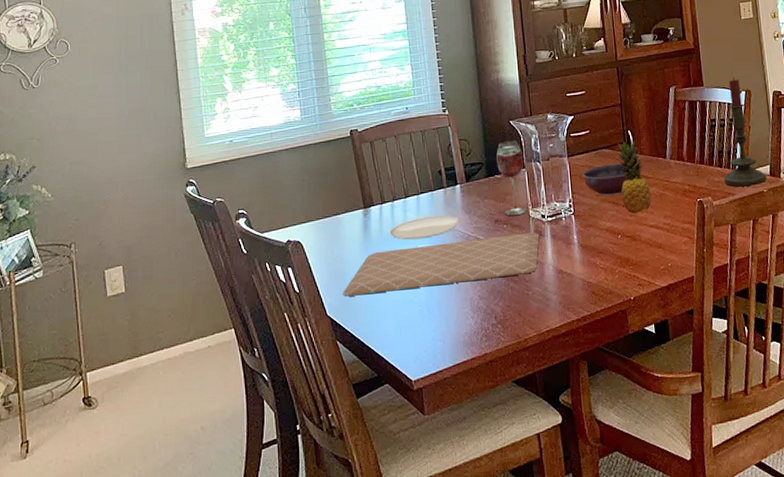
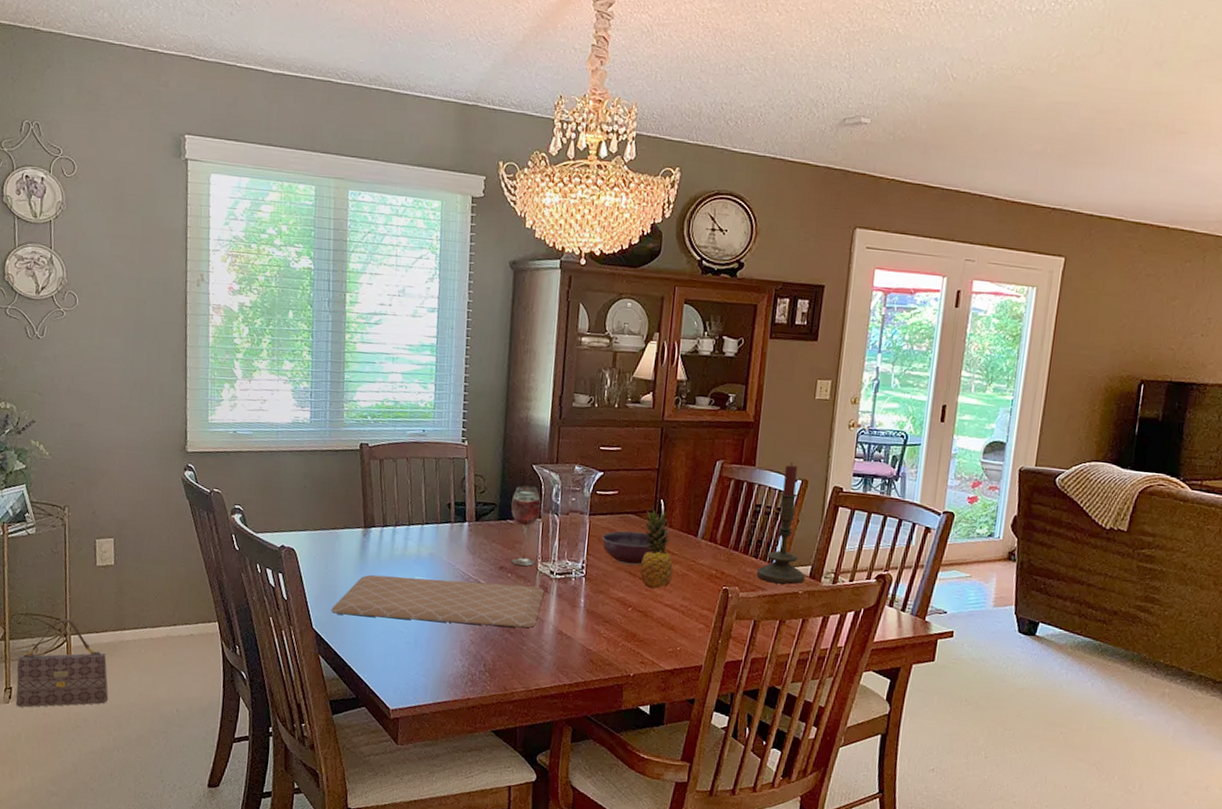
handbag: none [32,356,131,460] -> present [15,618,109,708]
plate: present [390,215,460,240] -> none [387,548,463,571]

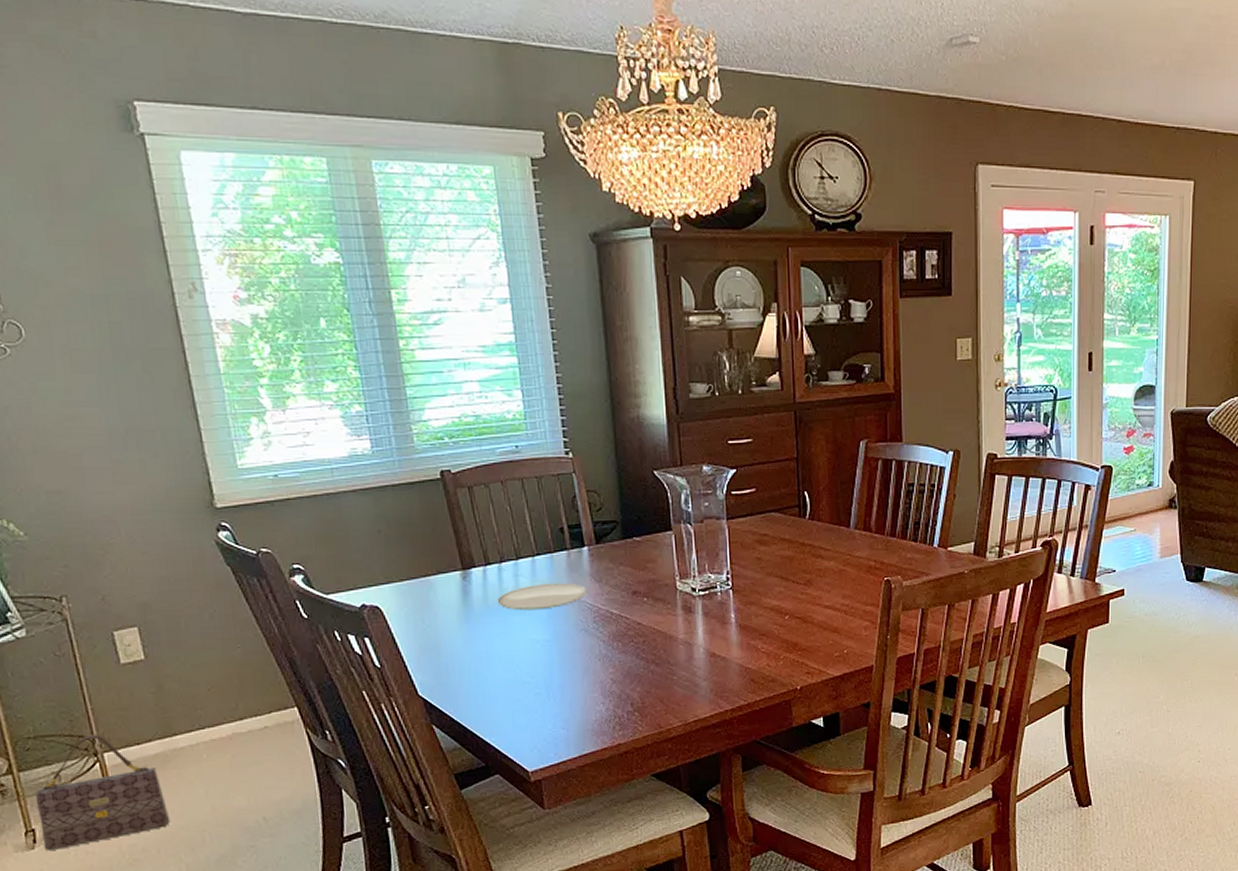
placemat: present [331,574,545,629] -> none [438,608,689,674]
plate: none [387,548,463,571] -> present [497,582,588,611]
wineglass: present [511,485,542,566] -> none [635,495,674,587]
bowl: present [602,531,651,566] -> none [745,531,801,569]
fruit: present [640,510,674,589] -> none [789,503,829,591]
candle: present [756,462,806,585] -> none [918,433,969,566]

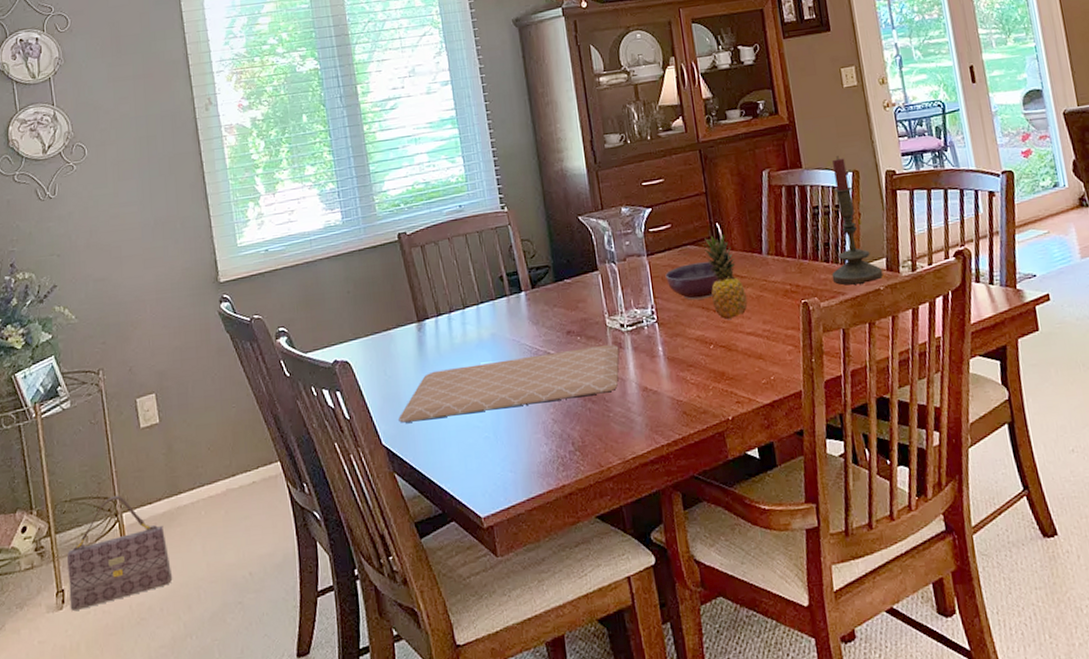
placemat: none [438,608,689,674] -> present [398,344,619,423]
plate: present [497,582,588,611] -> none [448,327,527,357]
bowl: none [745,531,801,569] -> present [665,262,718,300]
fruit: none [789,503,829,591] -> present [704,233,748,319]
candle: none [918,433,969,566] -> present [831,156,883,285]

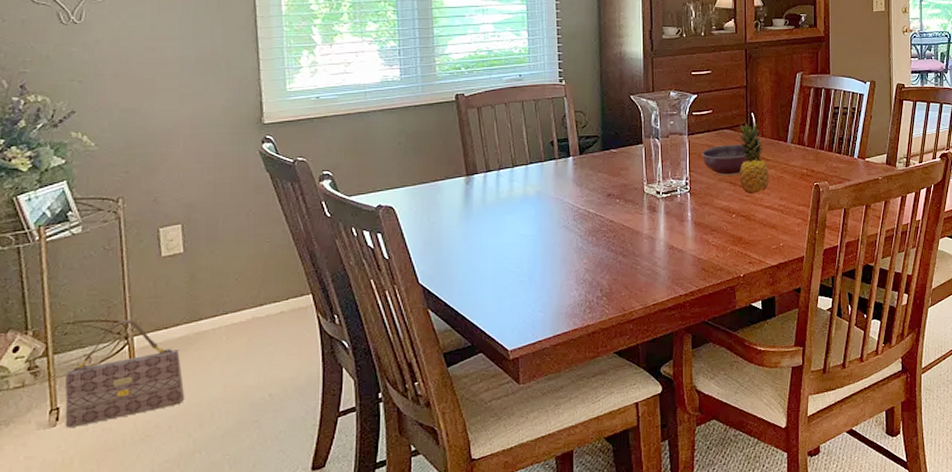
placemat: present [398,344,619,423] -> none [438,208,653,265]
candle: present [831,156,883,285] -> none [841,67,883,174]

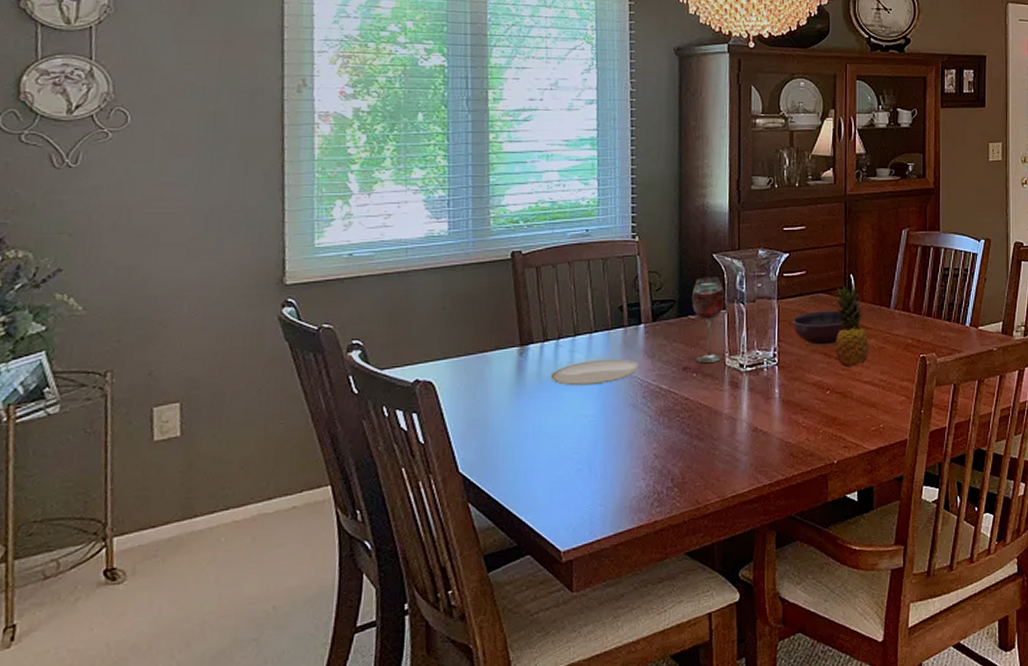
handbag: present [64,319,185,428] -> none [21,516,171,649]
plate: none [493,186,570,210] -> present [550,358,640,386]
wineglass: none [614,115,642,190] -> present [692,276,725,363]

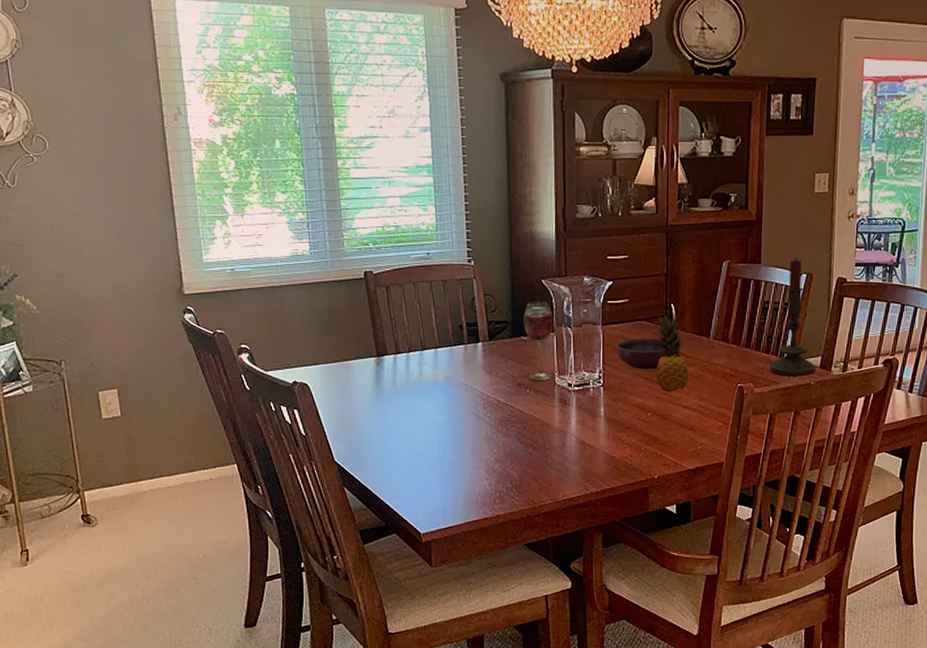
plate: present [550,358,640,386] -> none [404,372,480,395]
candle: none [951,224,998,344] -> present [769,257,816,377]

